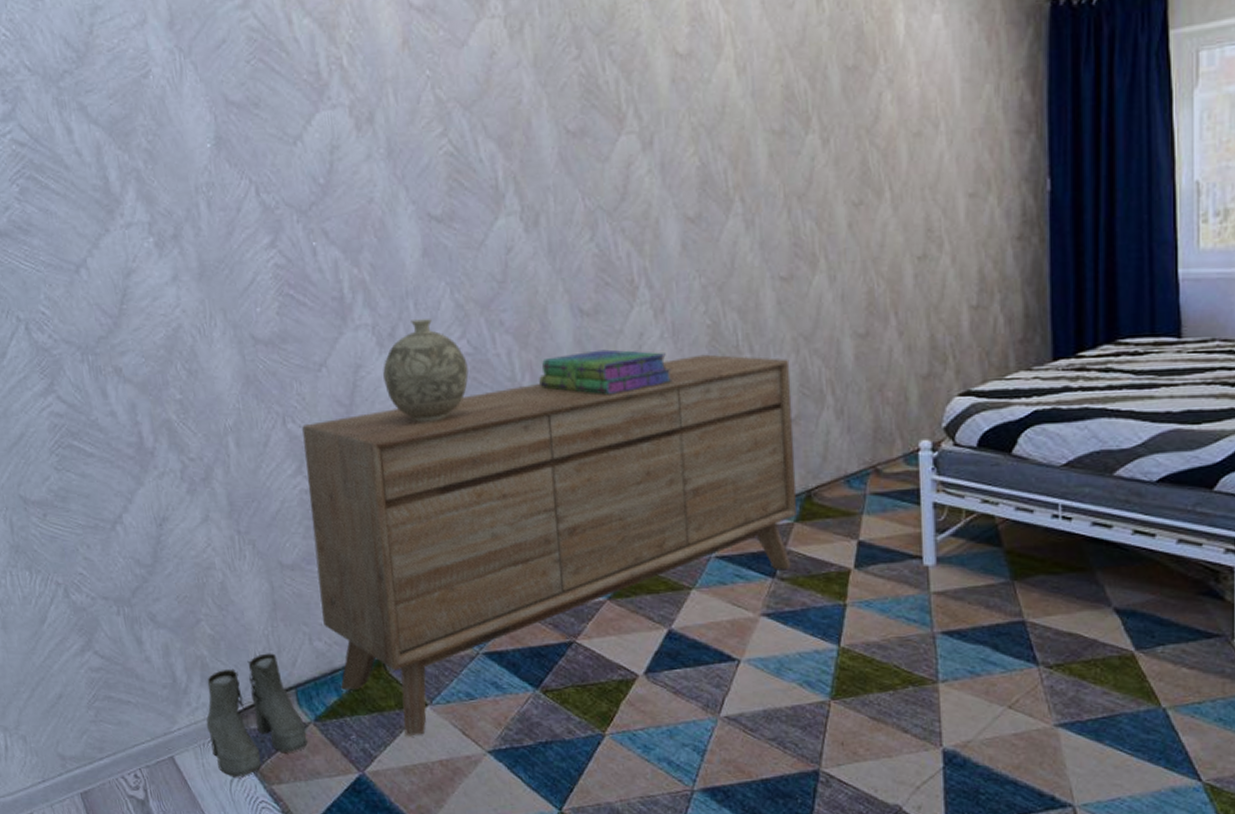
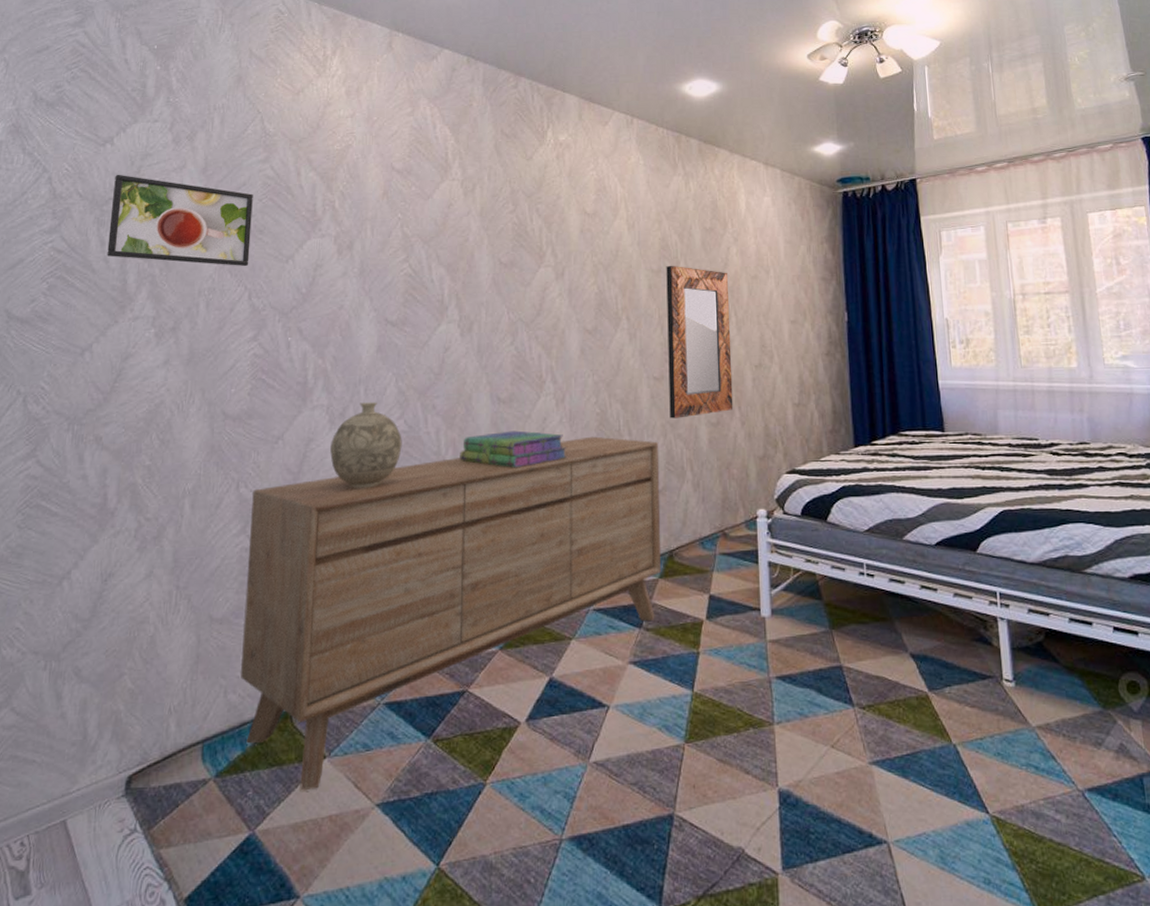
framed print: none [64,37,249,153] -> present [107,174,253,267]
boots: present [206,653,308,776] -> none [106,707,205,840]
home mirror: none [792,122,888,330] -> present [666,265,734,419]

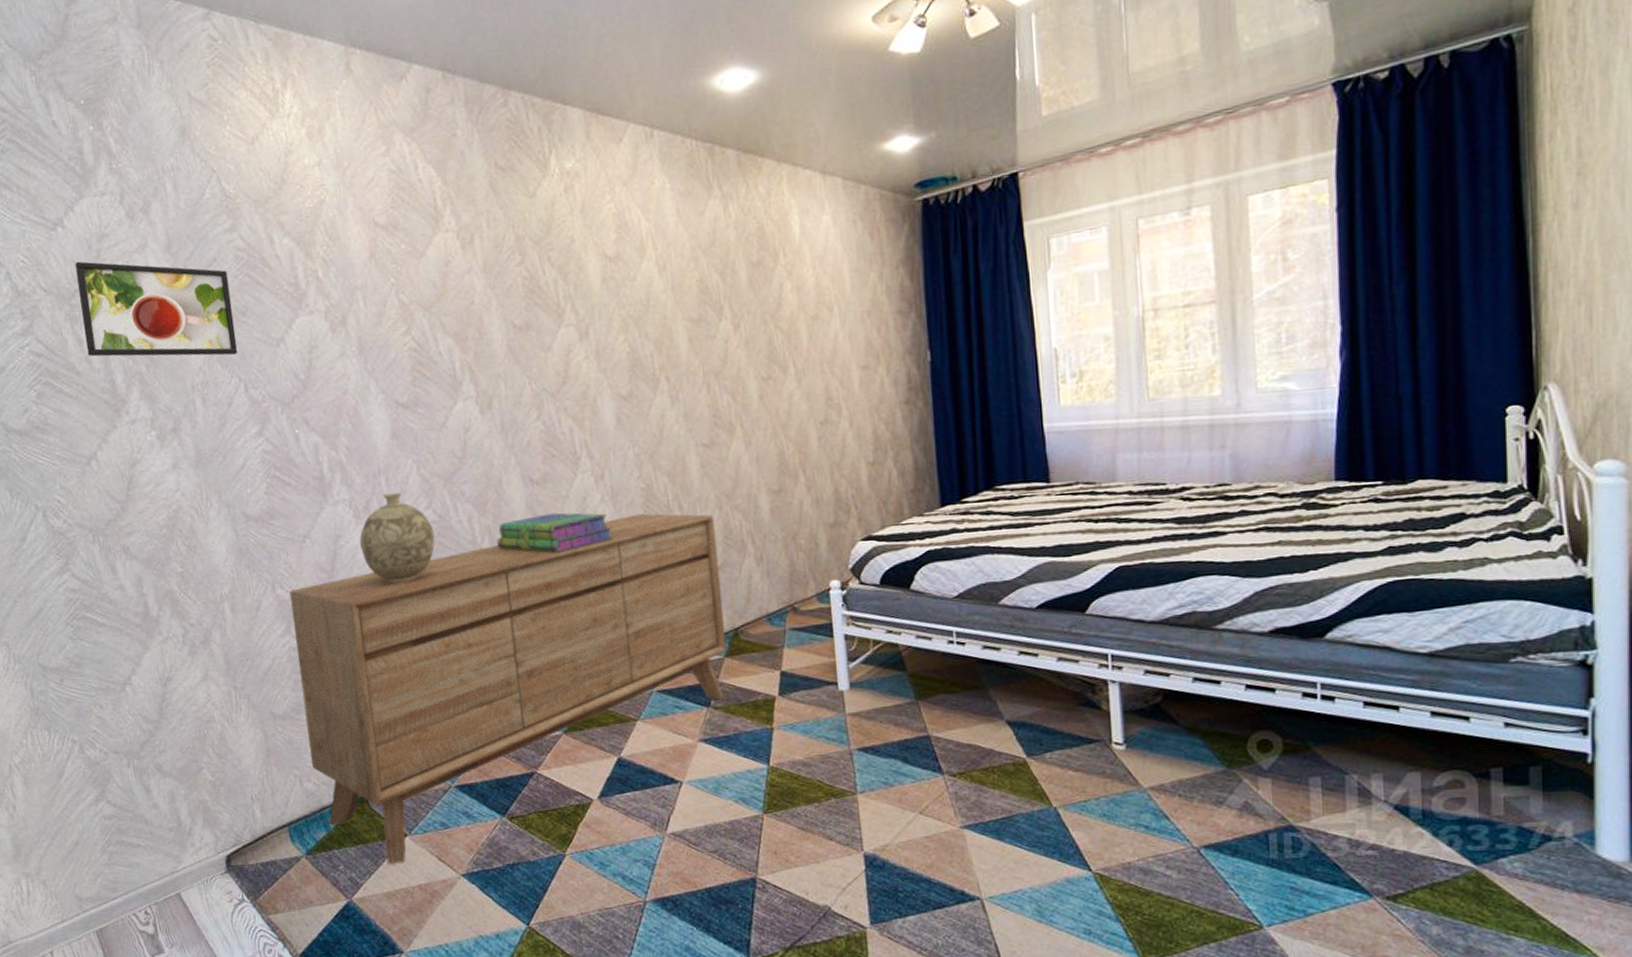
home mirror: present [666,265,734,419] -> none [707,311,797,489]

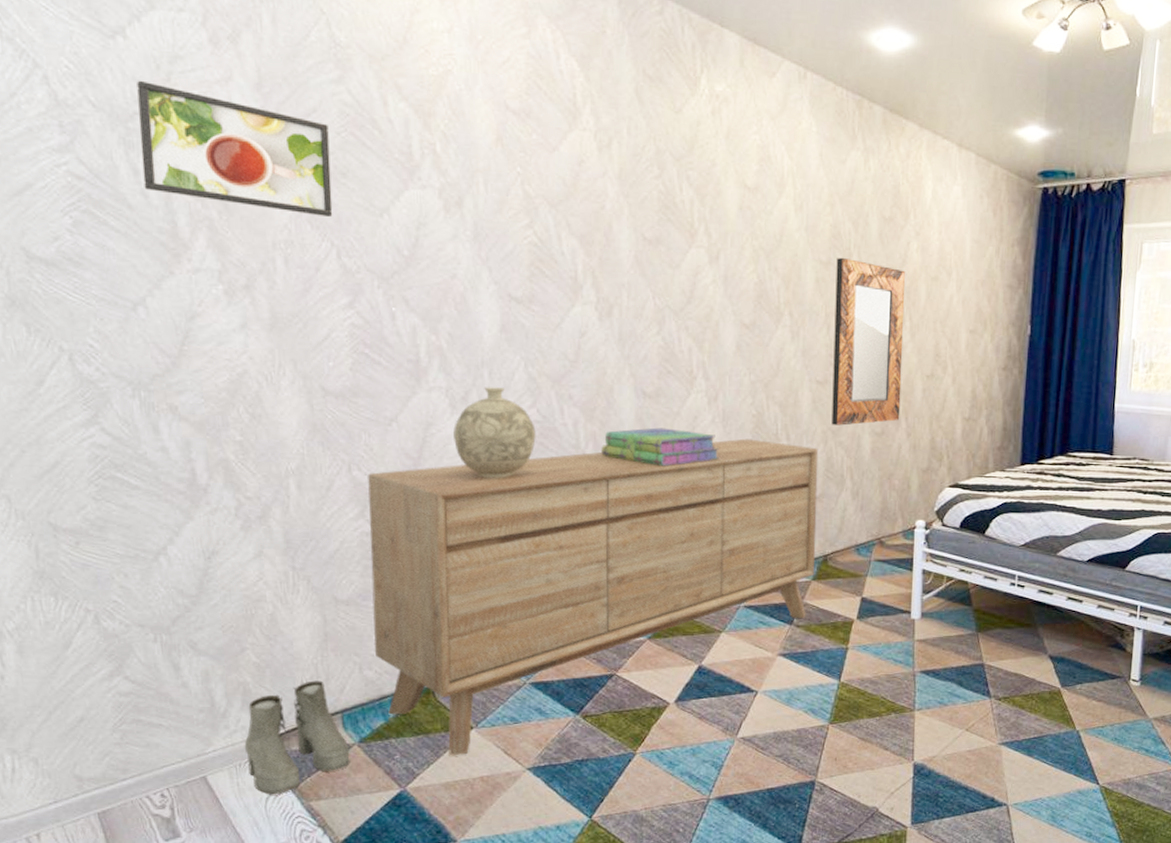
boots: none [208,795,300,908] -> present [244,680,350,794]
home mirror: none [707,311,797,489] -> present [831,257,905,426]

